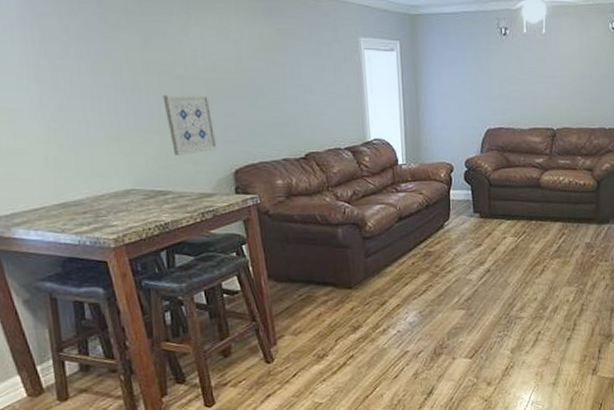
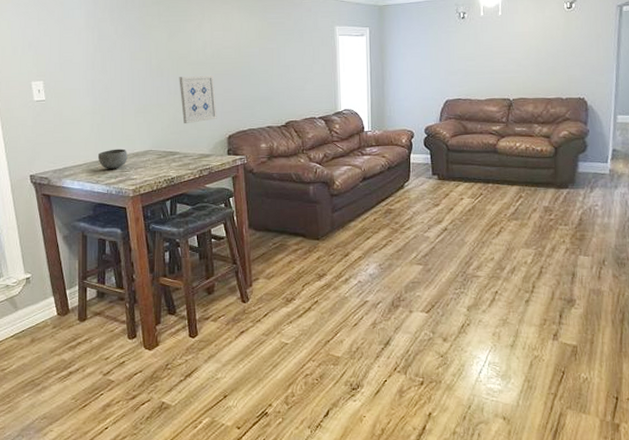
bowl: none [60,187,102,214] -> present [98,148,127,169]

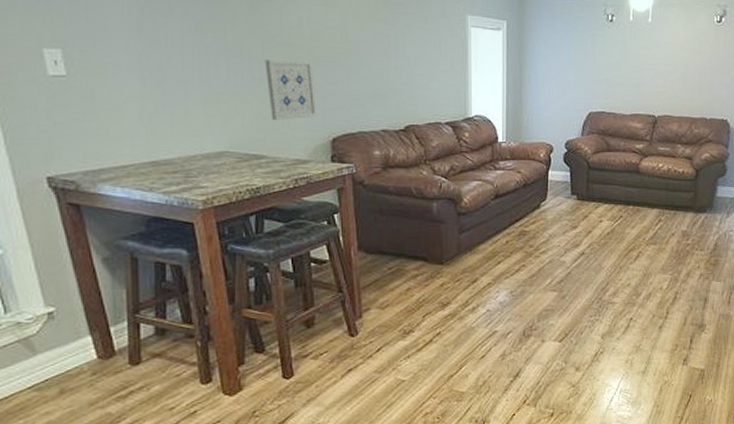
bowl: present [98,148,127,169] -> none [151,147,194,173]

